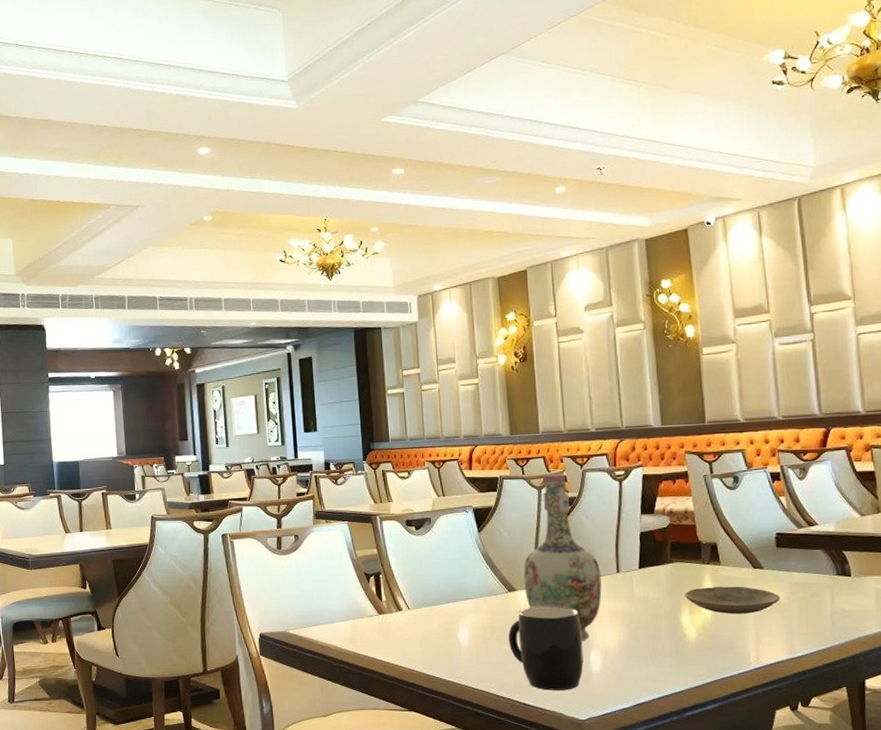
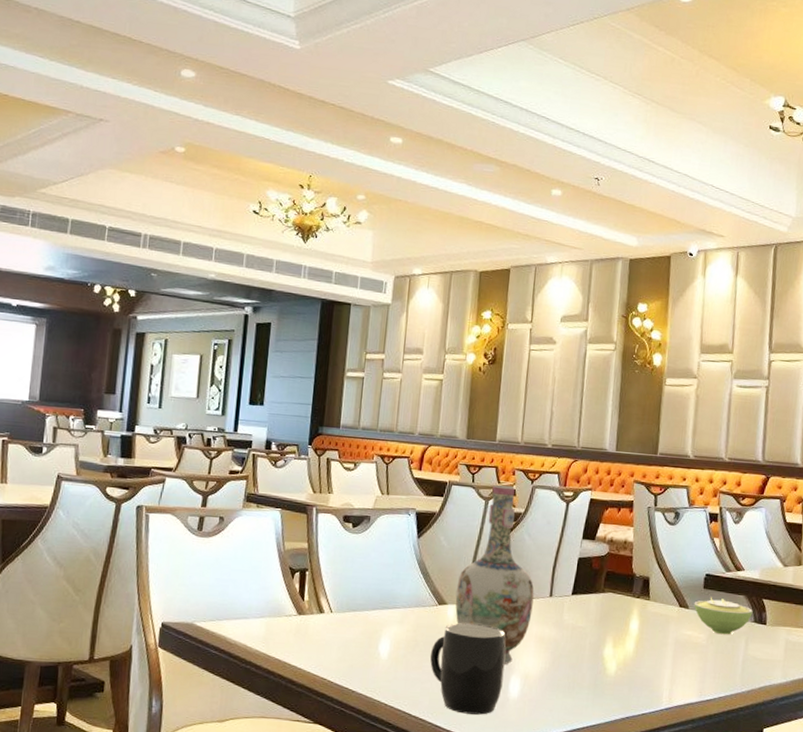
plate: present [685,586,780,614] -> none [611,621,699,653]
sugar bowl: none [768,555,834,591] -> present [694,597,753,635]

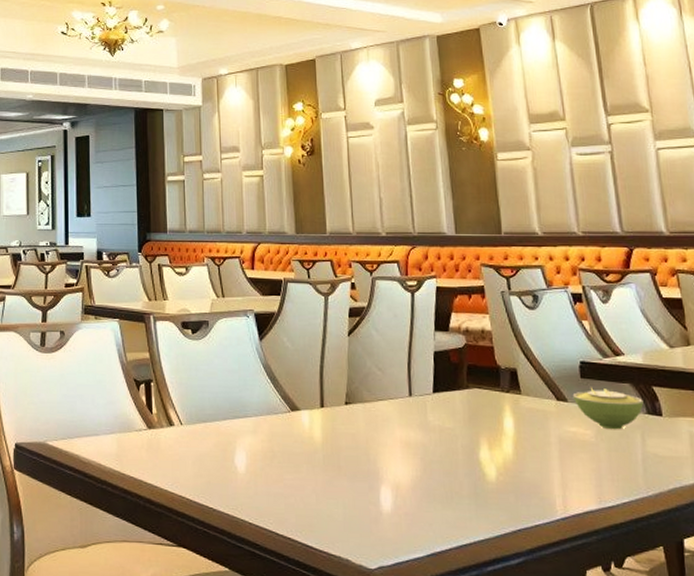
mug: present [430,623,506,715] -> none [289,430,373,532]
vase: present [455,484,534,664] -> none [307,278,393,474]

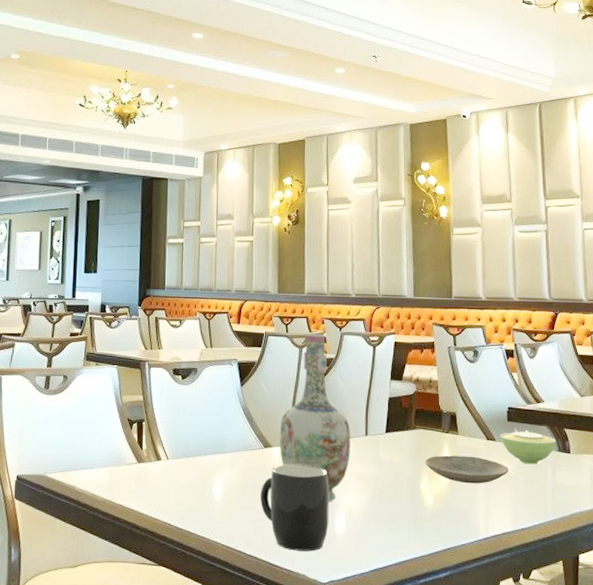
mug: none [289,430,373,532] -> present [260,464,329,551]
vase: none [307,278,393,474] -> present [279,333,351,502]
plate: none [483,419,587,453] -> present [425,455,508,484]

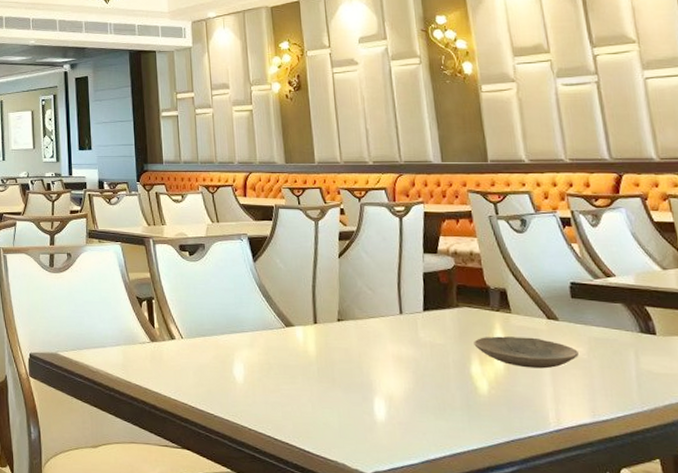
mug: present [260,464,329,551] -> none [285,344,367,439]
vase: present [279,333,351,502] -> none [301,204,385,386]
sugar bowl: present [500,429,556,465] -> none [563,306,637,348]

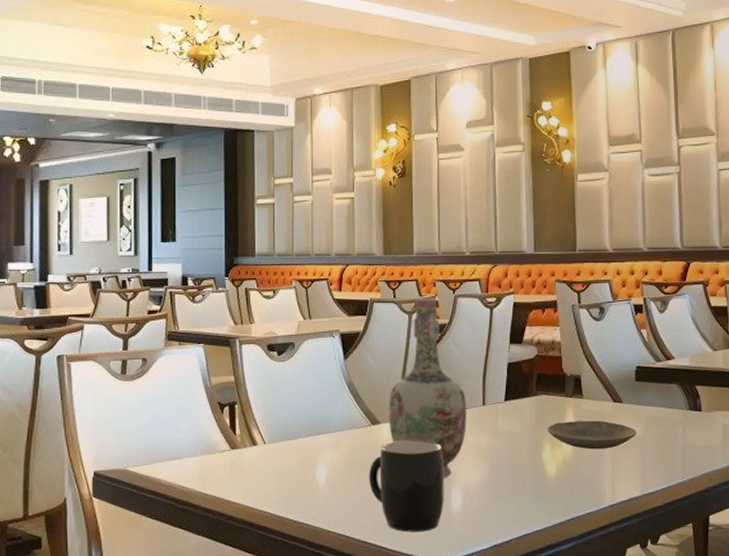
mug: none [285,344,367,439] -> present [368,440,444,532]
vase: none [301,204,385,386] -> present [388,297,467,478]

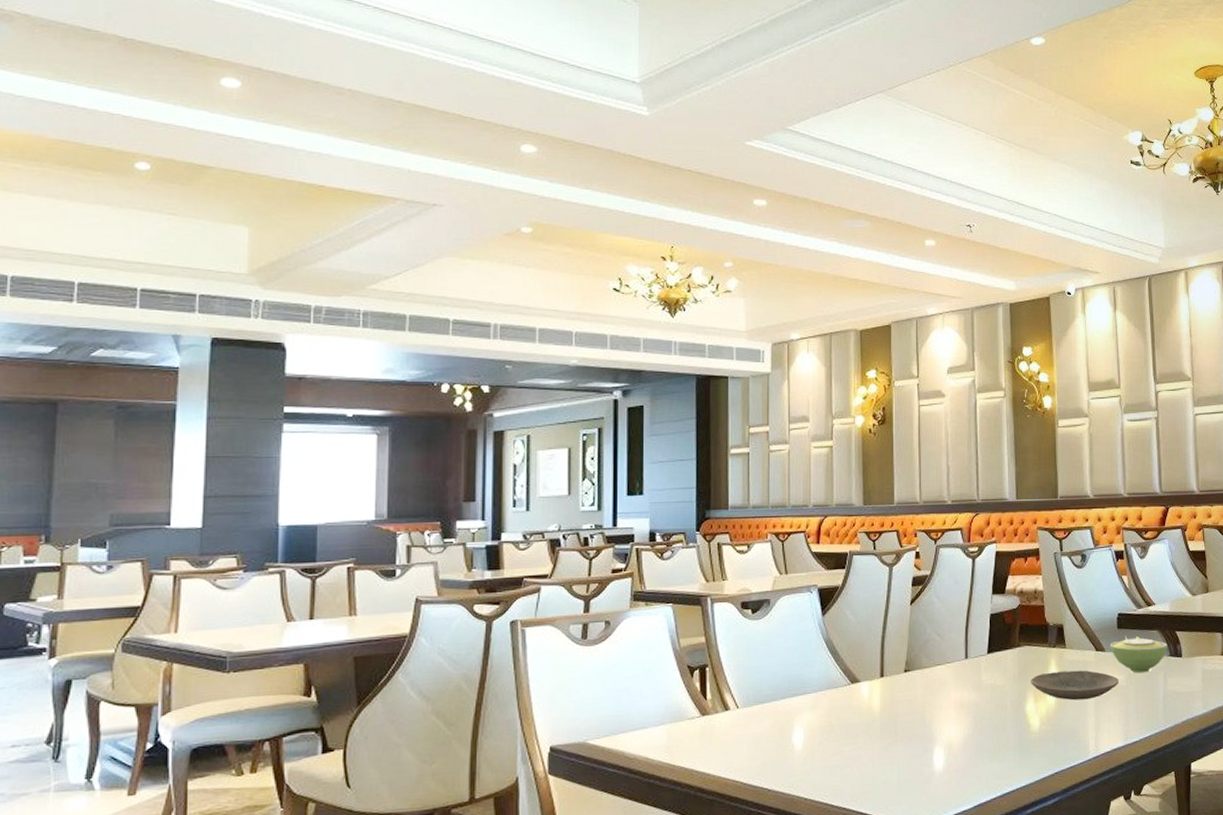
mug: present [368,440,444,532] -> none [847,698,926,796]
vase: present [388,297,467,478] -> none [868,548,949,736]
sugar bowl: none [627,389,687,426] -> present [1109,636,1168,673]

